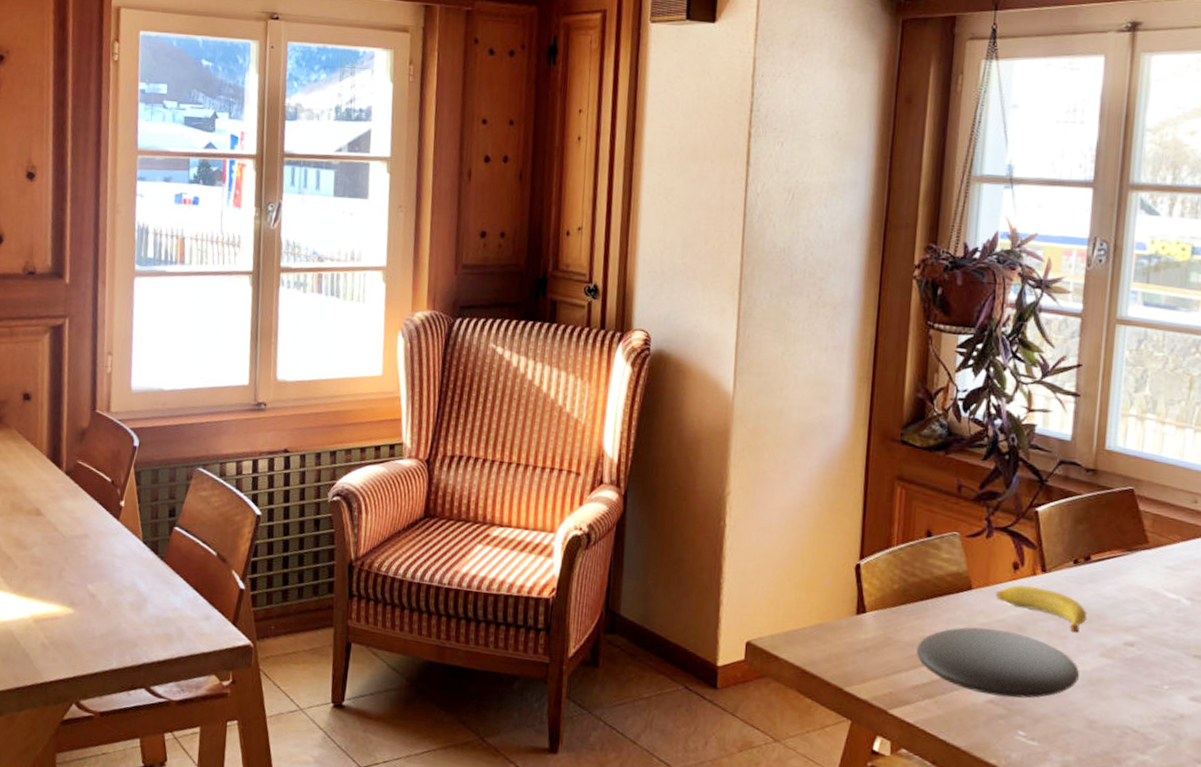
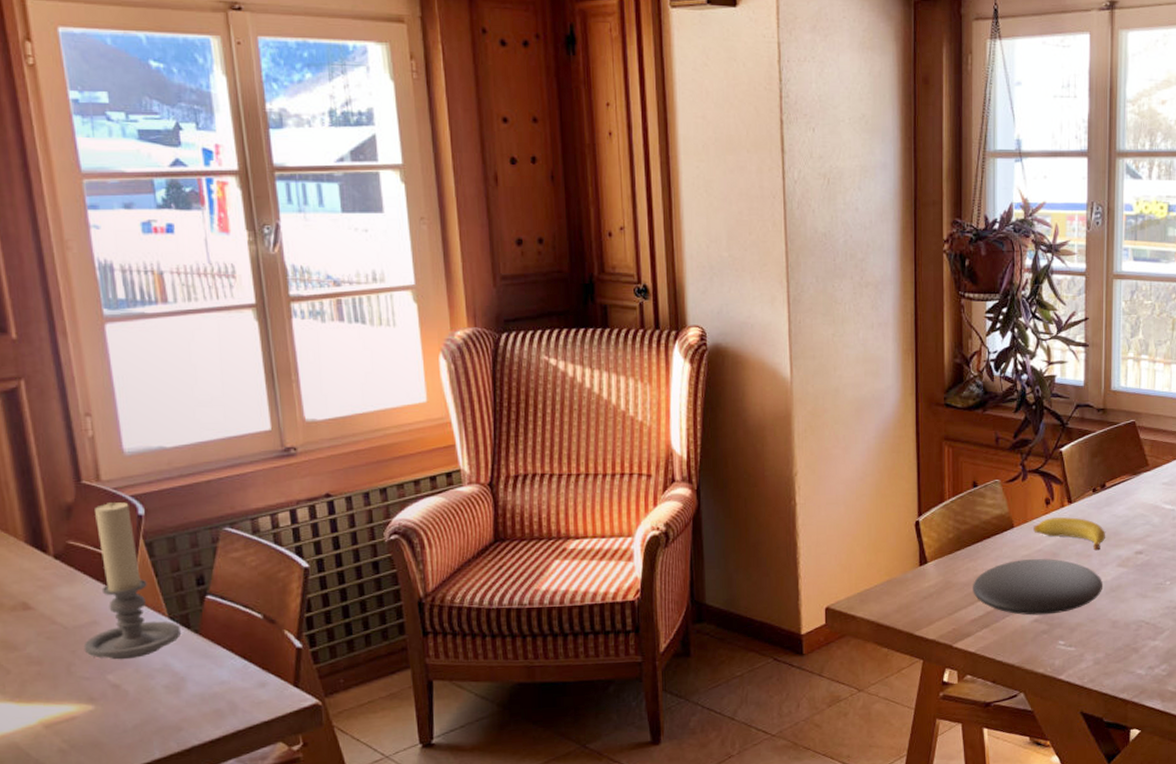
candle holder: none [74,432,150,574] -> present [83,502,181,660]

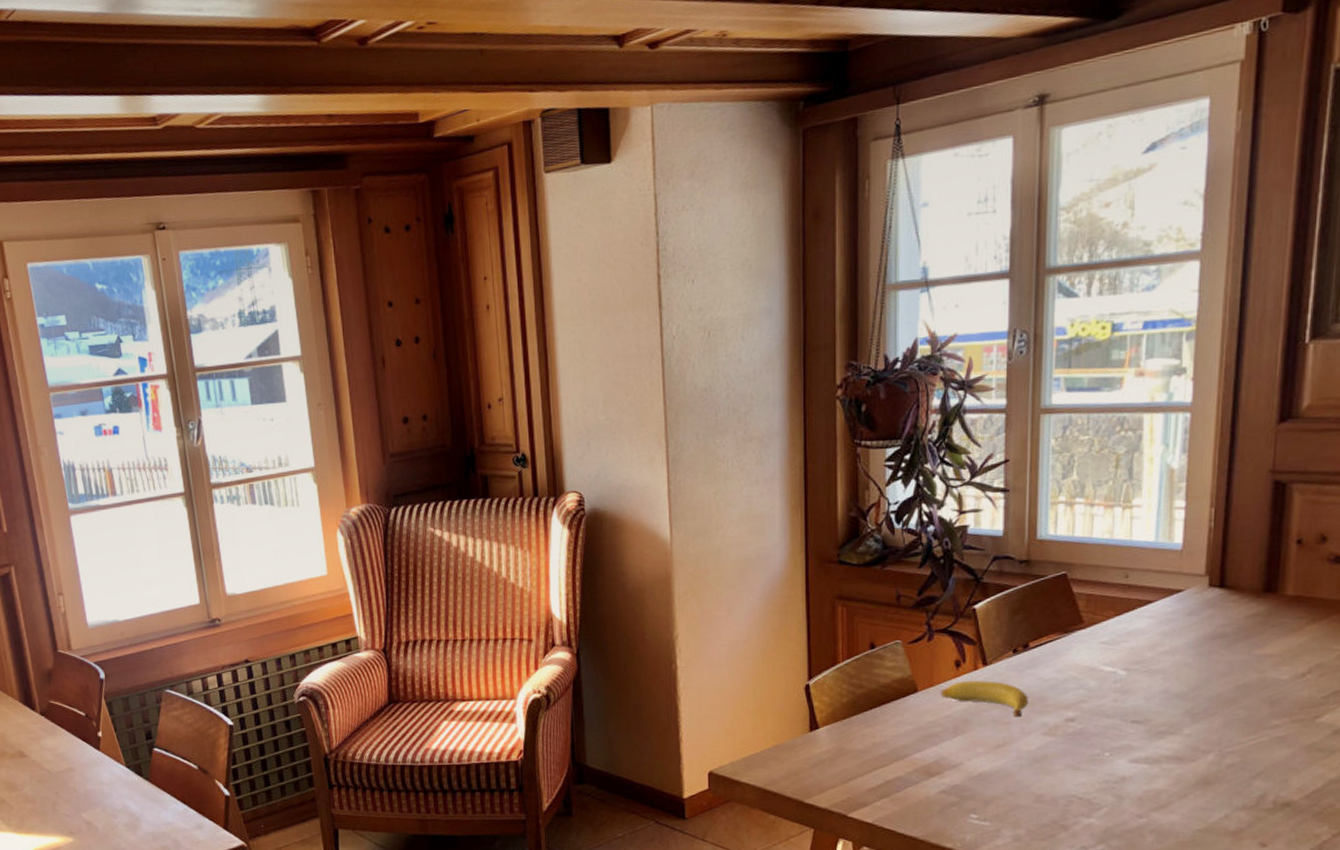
candle holder: present [83,502,181,660] -> none [64,668,135,801]
plate: present [973,559,1102,616] -> none [870,725,1024,786]

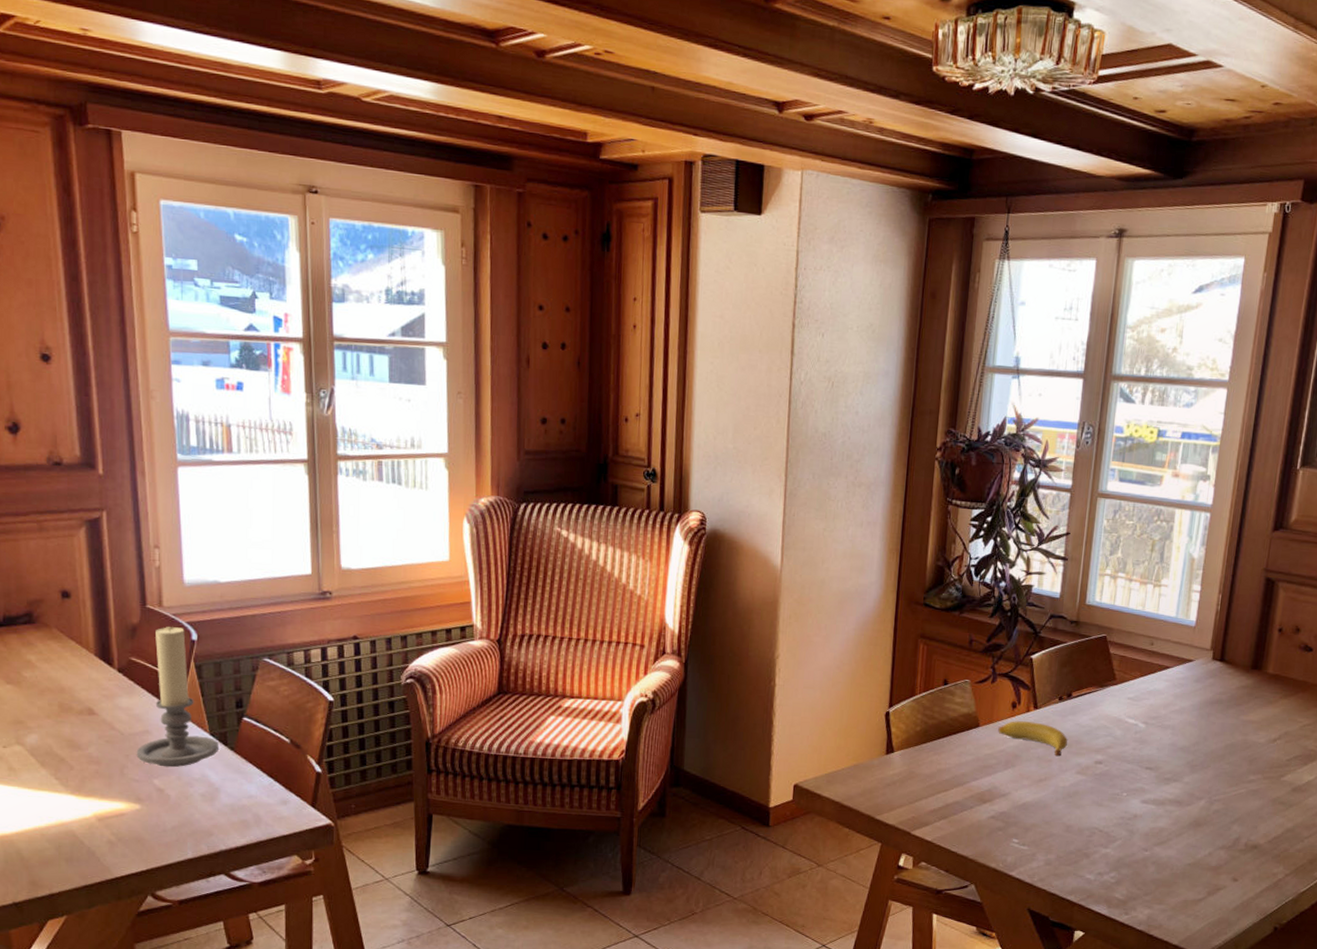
candle holder: none [64,668,135,801] -> present [136,627,219,768]

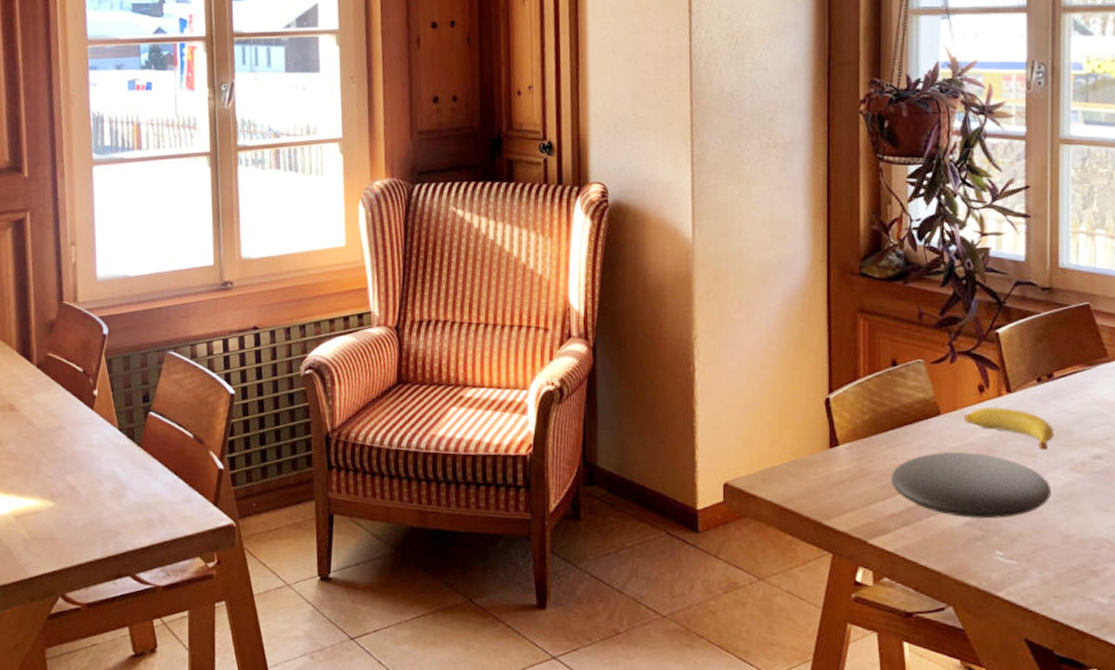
candle holder: present [136,627,219,768] -> none [51,322,126,464]
plate: none [934,758,1060,813] -> present [891,452,1051,519]

